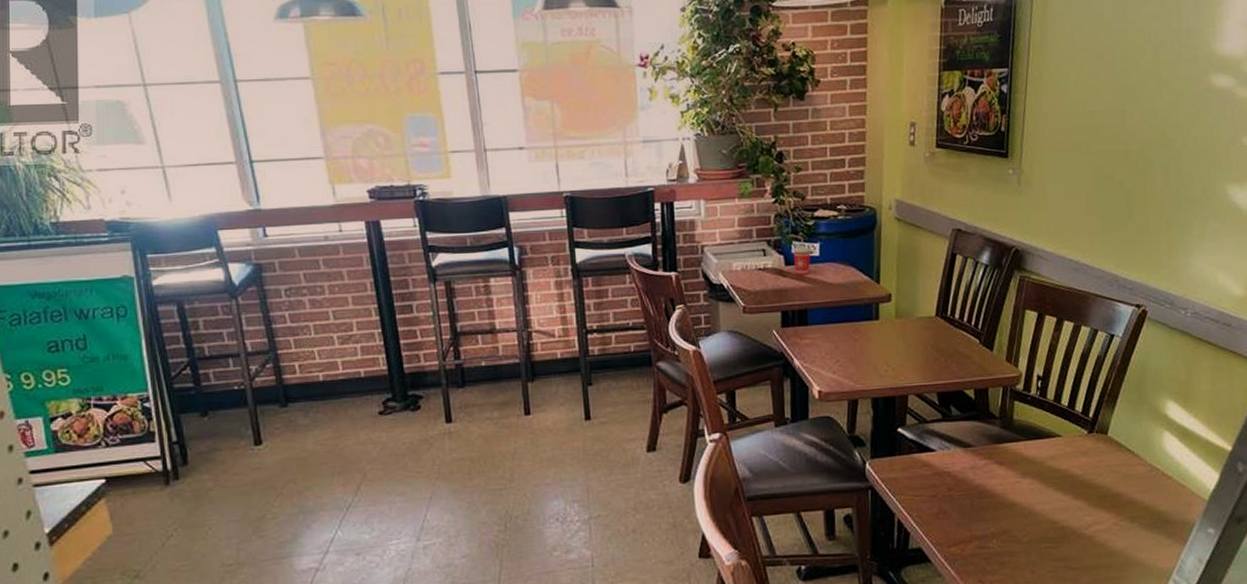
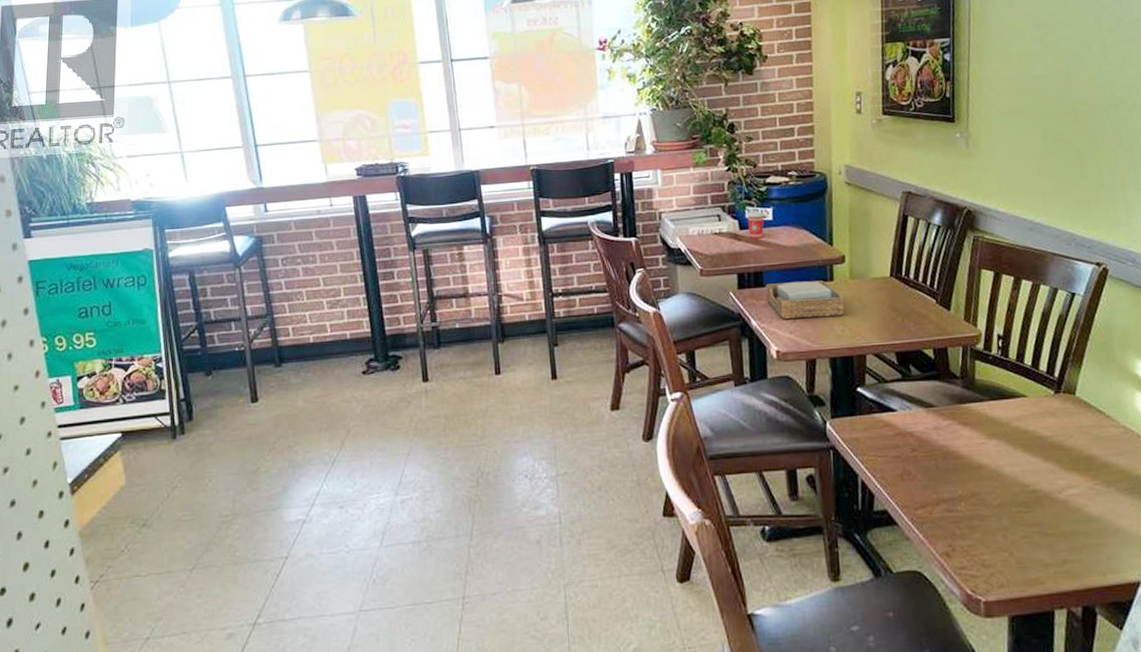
napkin holder: none [809,319,889,358] -> present [765,280,845,319]

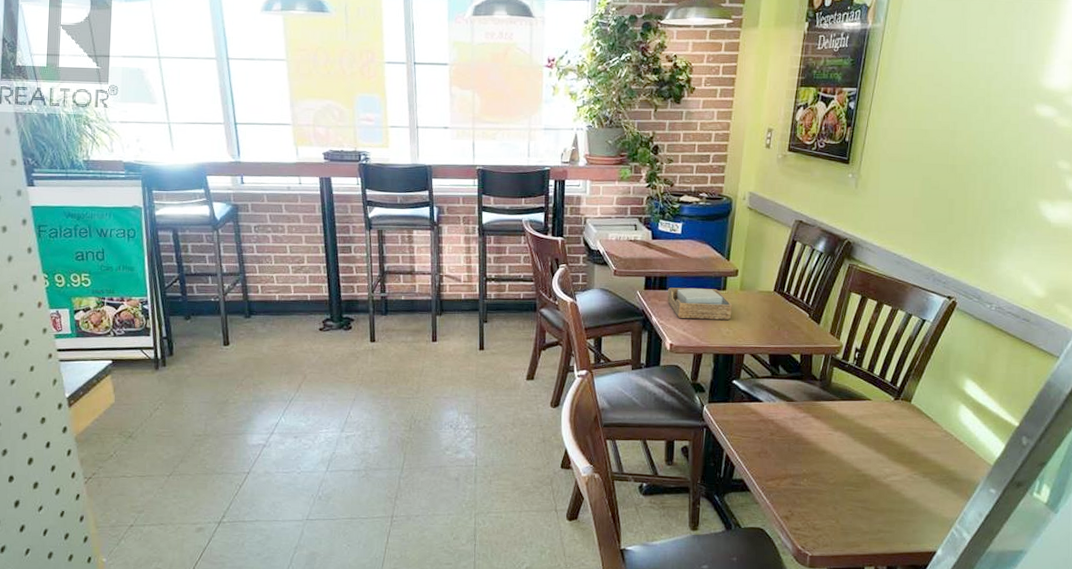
beverage cup: present [743,200,765,239] -> none [658,214,675,249]

